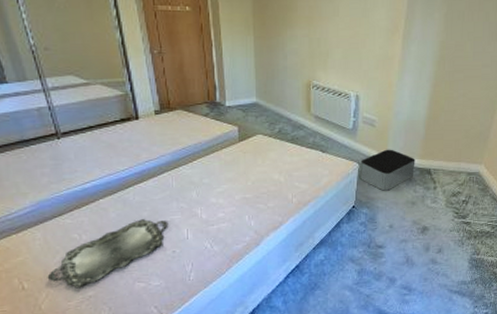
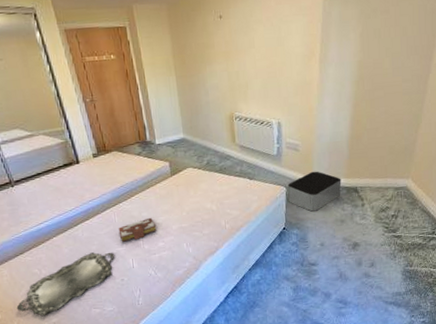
book: none [175,185,218,210] -> present [118,217,157,242]

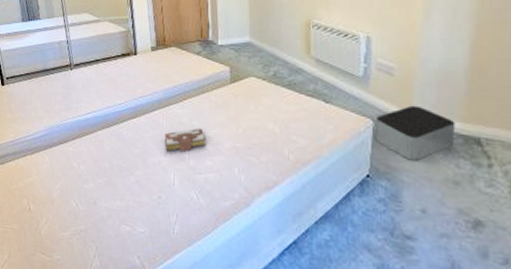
serving tray: present [16,252,114,317] -> none [49,156,155,220]

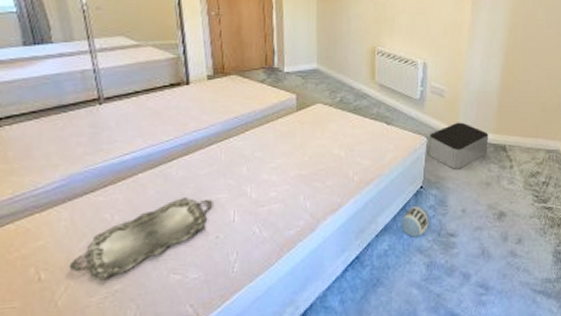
serving tray: none [49,156,155,220] -> present [68,198,212,281]
book: present [164,128,206,152] -> none [223,159,271,187]
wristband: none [344,196,378,232] -> present [401,206,429,237]

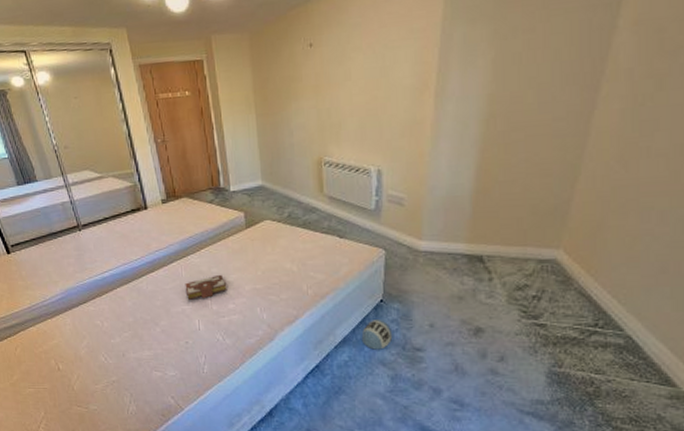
serving tray: present [68,198,212,281] -> none [77,308,179,373]
book: none [223,159,271,187] -> present [185,274,227,300]
storage bin: present [428,122,489,169] -> none [386,232,461,283]

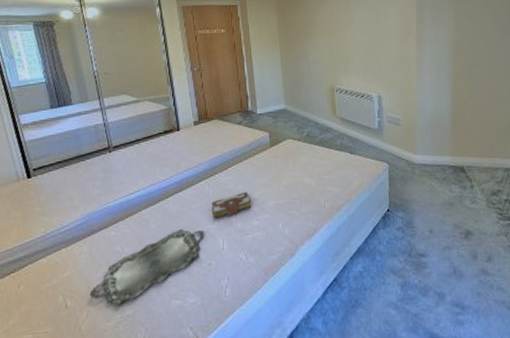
serving tray: none [77,308,179,373] -> present [89,229,204,307]
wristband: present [361,320,392,350] -> none [373,228,399,259]

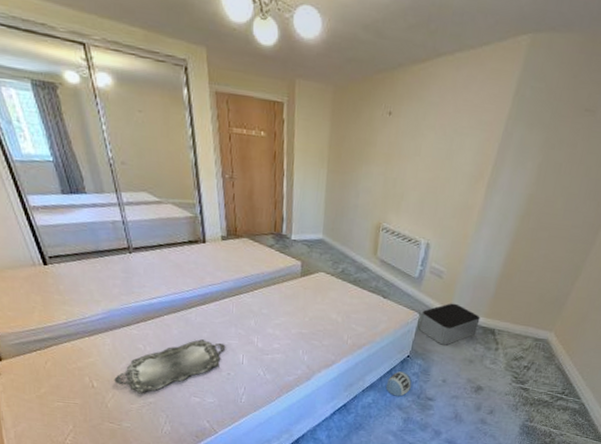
book: present [211,191,252,219] -> none [234,315,275,336]
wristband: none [373,228,399,259] -> present [385,371,412,397]
storage bin: none [390,147,447,192] -> present [418,303,480,345]

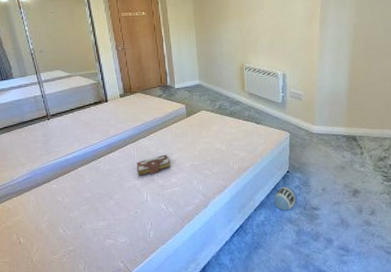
serving tray: present [114,339,225,394] -> none [38,184,131,244]
book: none [234,315,275,336] -> present [136,154,171,176]
storage bin: present [418,303,480,345] -> none [290,119,341,157]

